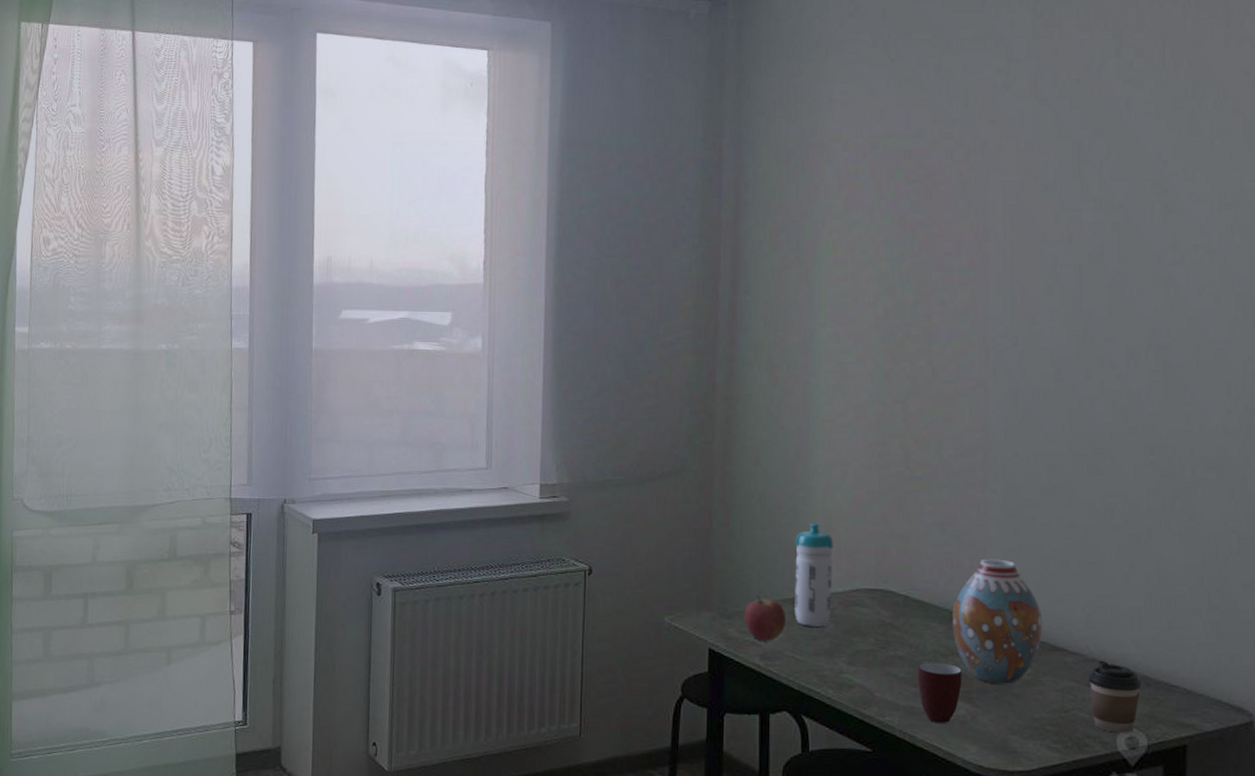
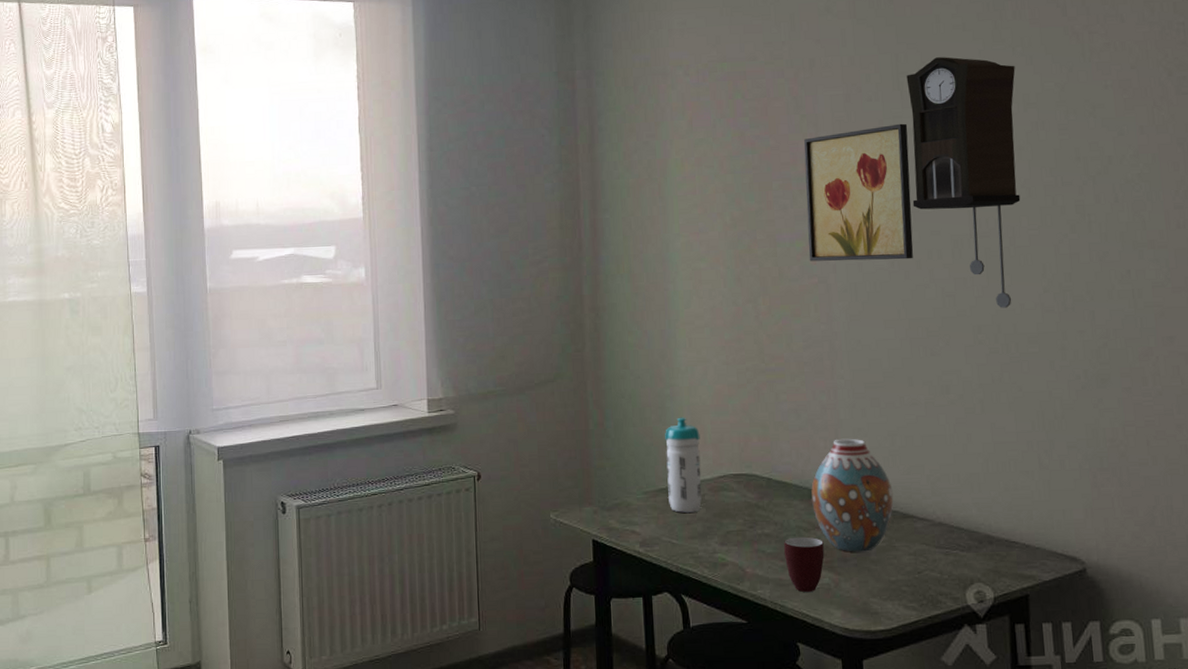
apple: present [744,595,787,641] -> none [622,487,662,529]
wall art: none [967,217,1087,367] -> present [804,123,913,262]
pendulum clock: none [1086,146,1212,428] -> present [906,57,1021,308]
coffee cup: present [1089,660,1142,733] -> none [937,523,985,589]

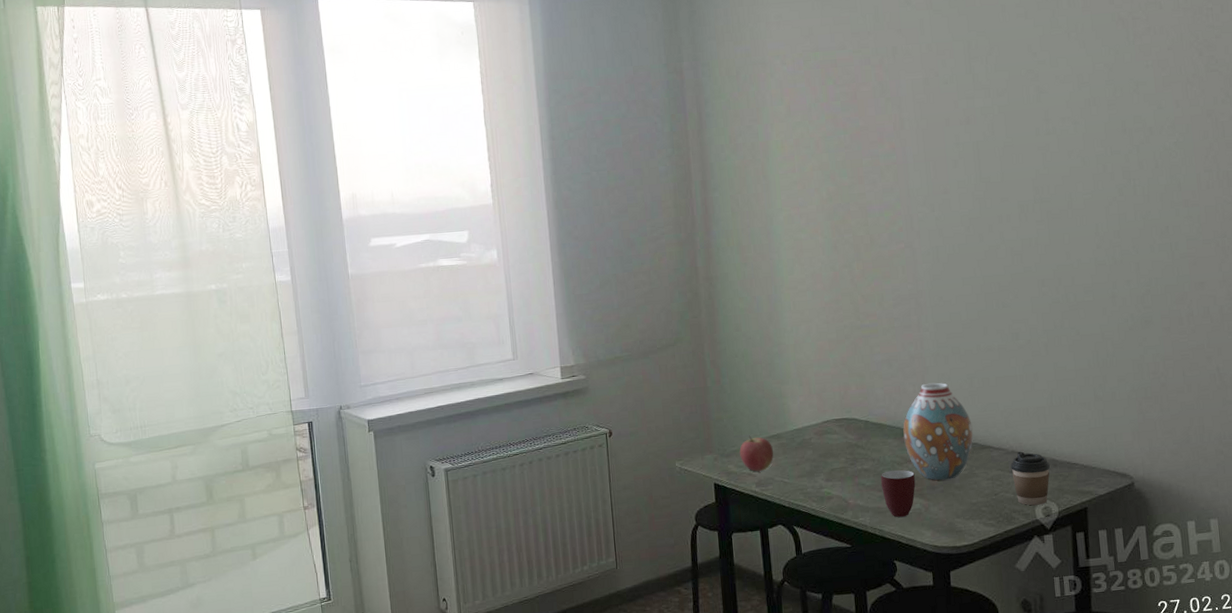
apple: none [622,487,662,529] -> present [739,435,774,472]
water bottle: present [665,417,702,513] -> none [775,371,809,455]
wall art: present [804,123,913,262] -> none [889,103,986,229]
pendulum clock: present [906,57,1021,308] -> none [977,42,1077,264]
coffee cup: none [937,523,985,589] -> present [1011,451,1051,506]

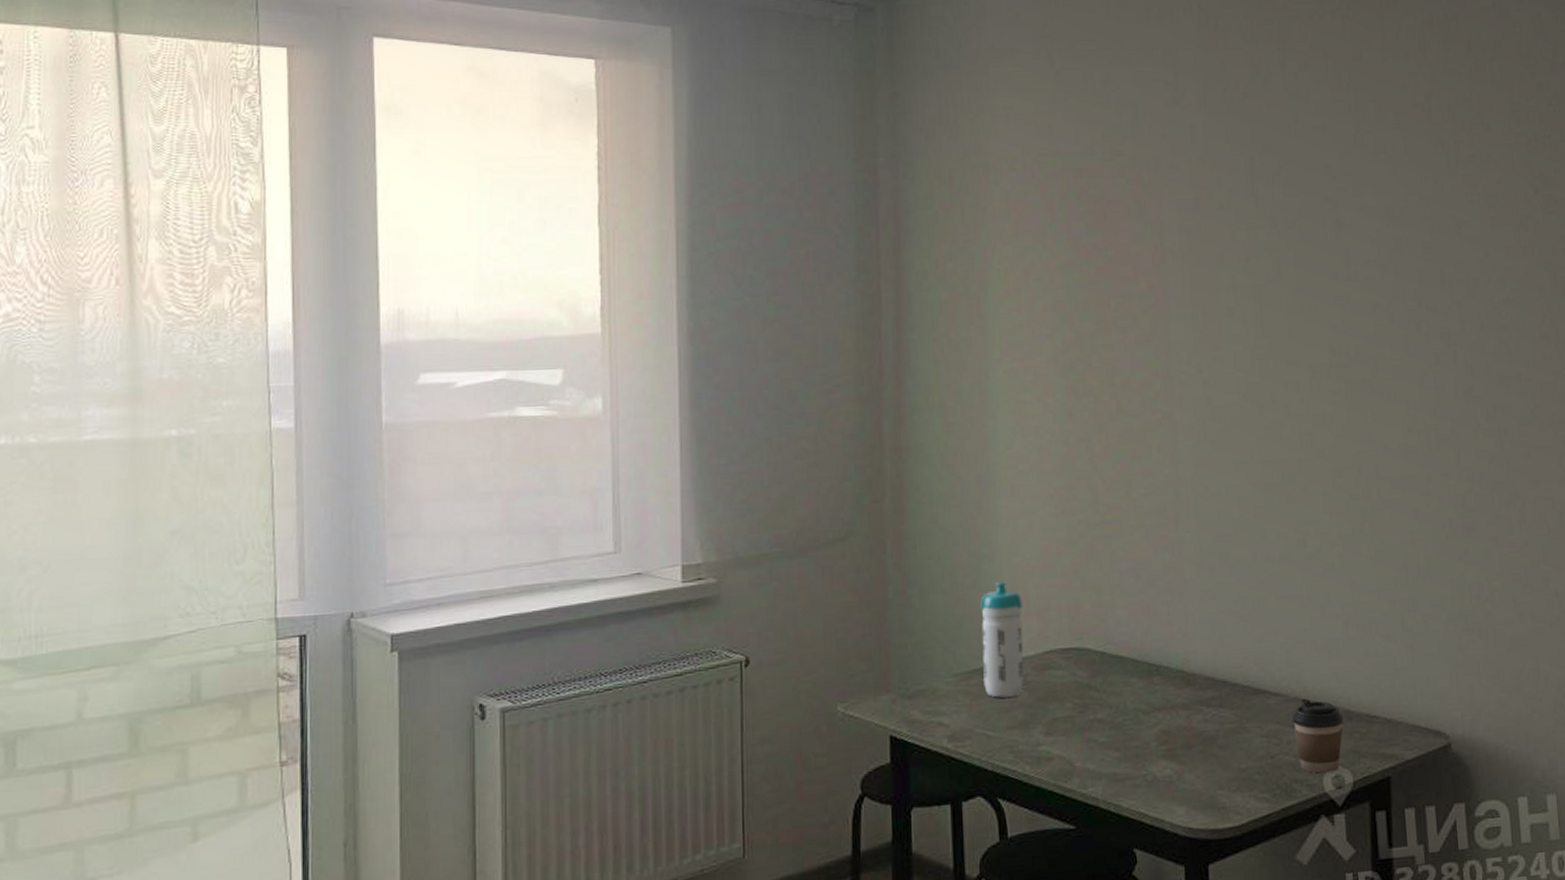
apple: present [739,435,774,472] -> none [928,669,976,720]
water bottle: none [775,371,809,455] -> present [980,581,1024,698]
mug: present [881,469,916,517] -> none [1120,720,1166,787]
vase: present [903,382,973,480] -> none [1151,602,1244,737]

